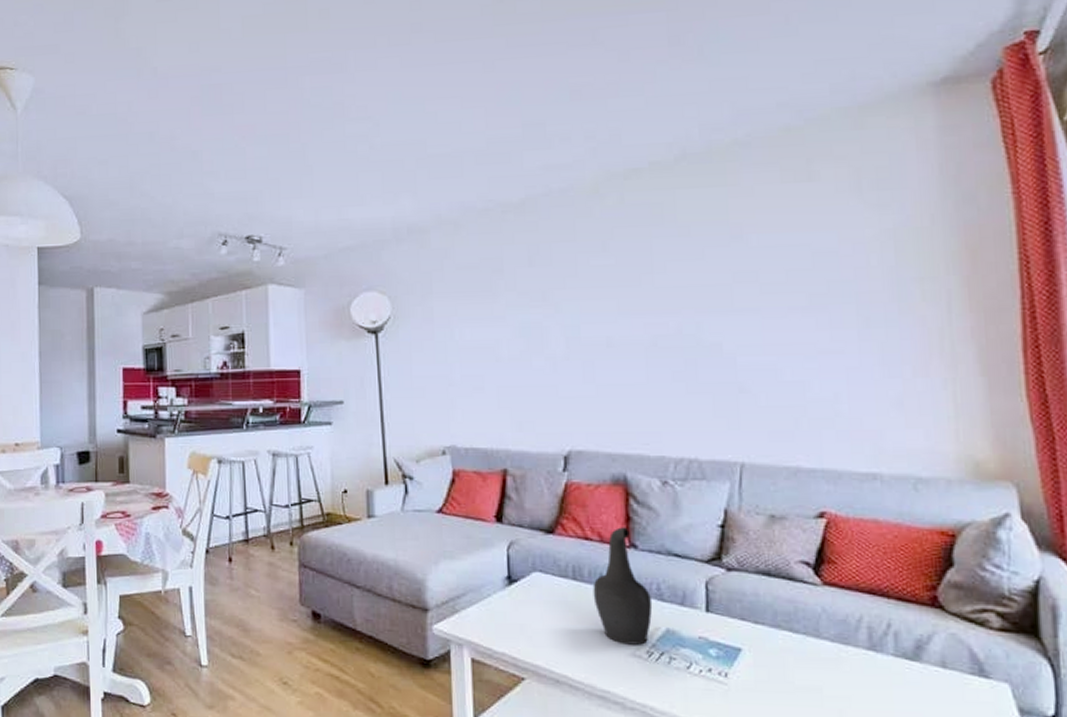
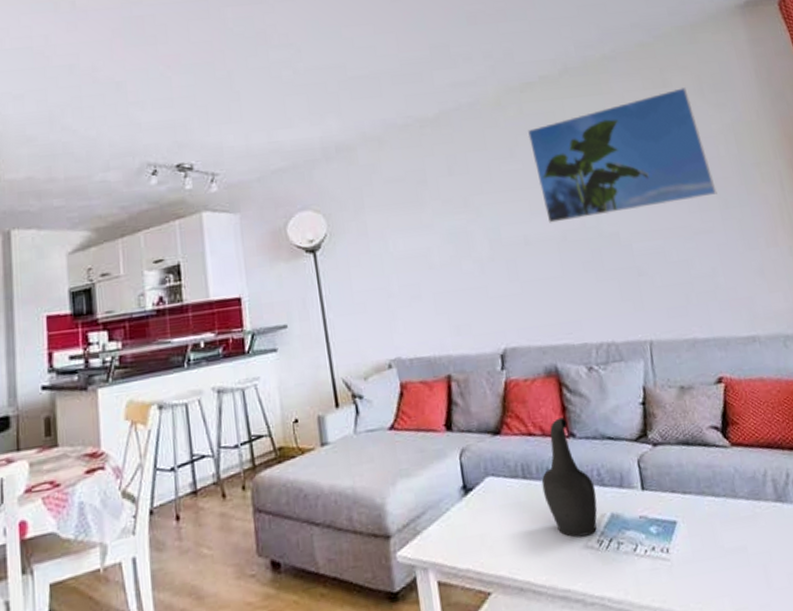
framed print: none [626,182,858,326] -> present [528,87,717,223]

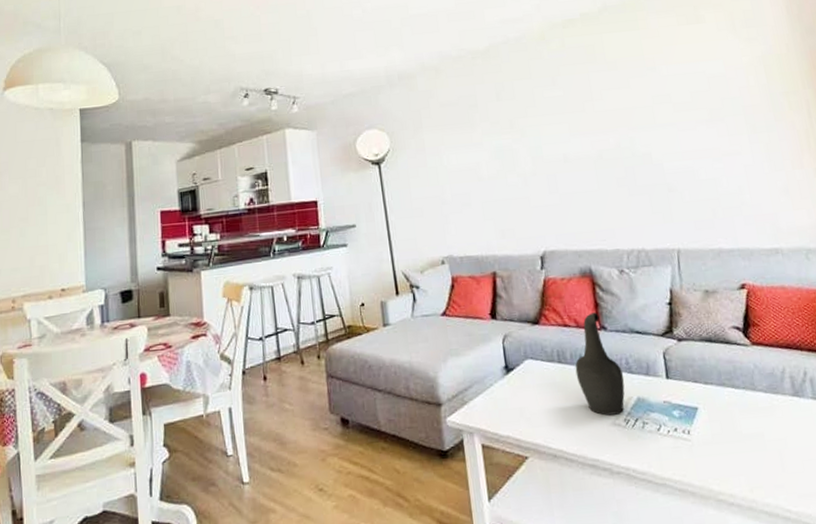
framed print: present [528,87,717,223] -> none [569,23,746,143]

